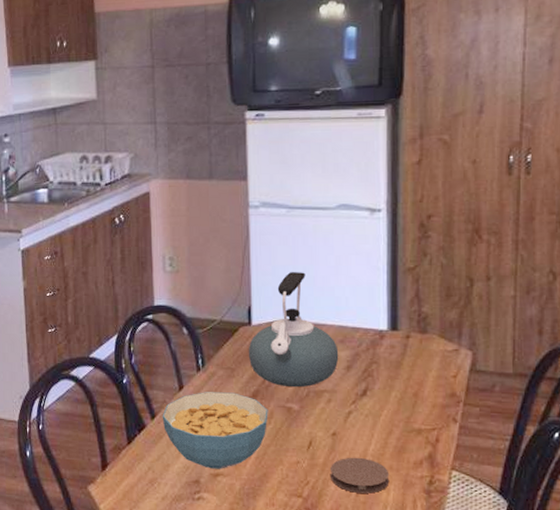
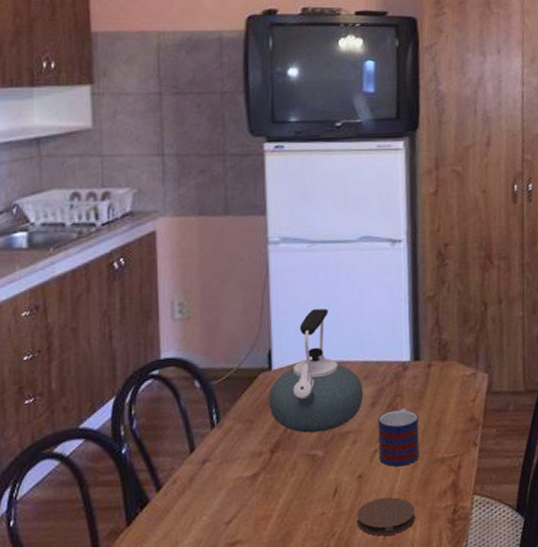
cereal bowl: present [162,392,268,469] -> none [169,447,291,538]
mug: none [353,375,395,431] -> present [378,408,420,467]

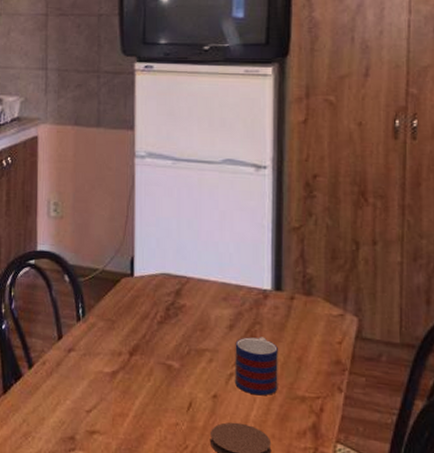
kettle: present [268,308,364,433] -> none [129,224,221,345]

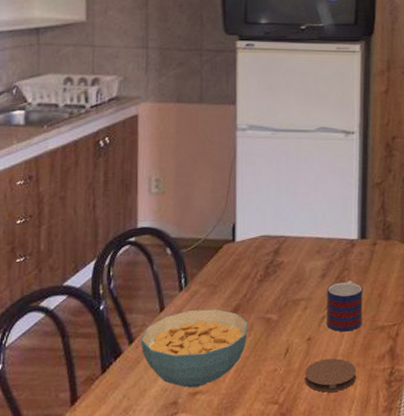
cereal bowl: none [39,343,148,427] -> present [140,309,249,388]

